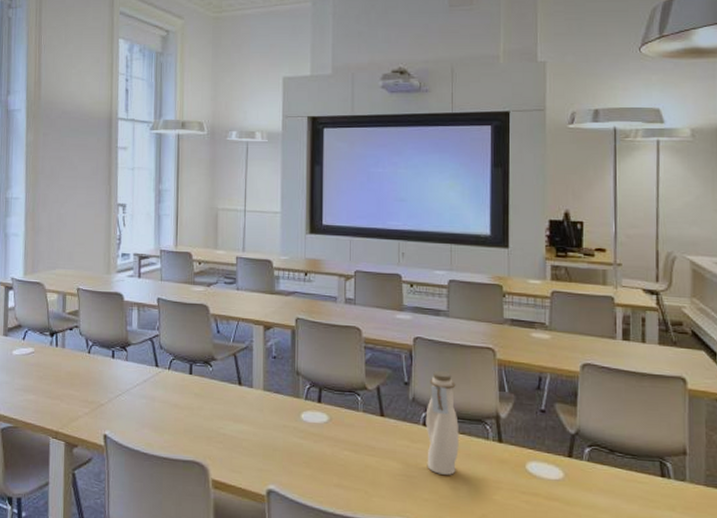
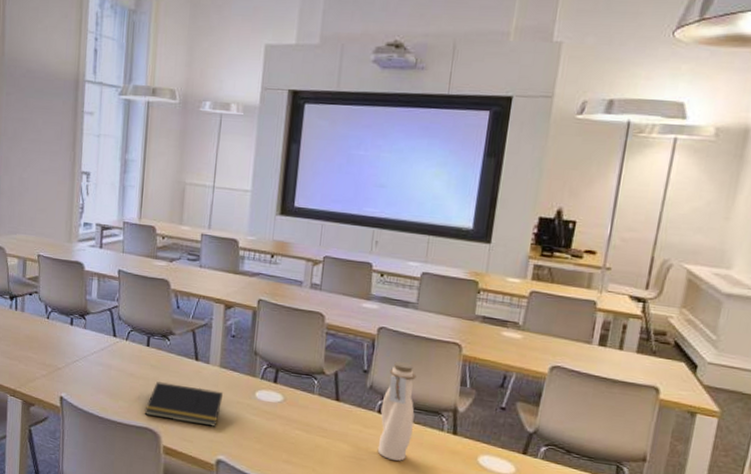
notepad: none [191,411,269,456] -> present [144,381,224,428]

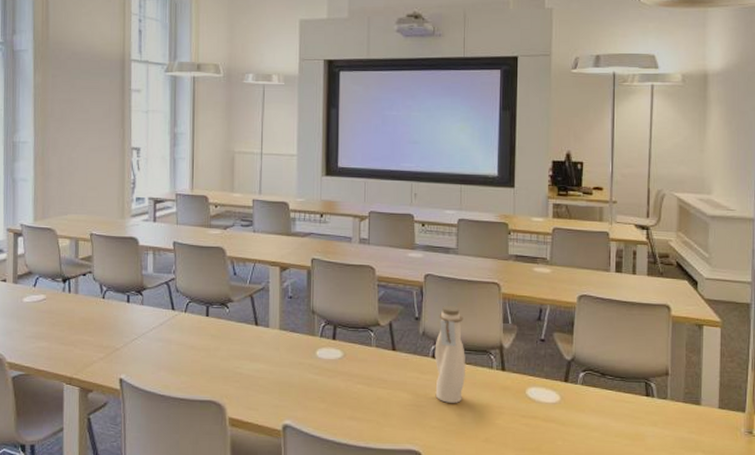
notepad: present [144,381,224,428] -> none [207,351,285,392]

